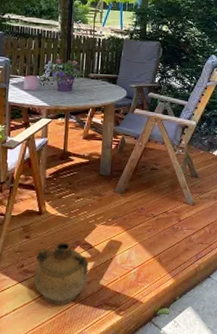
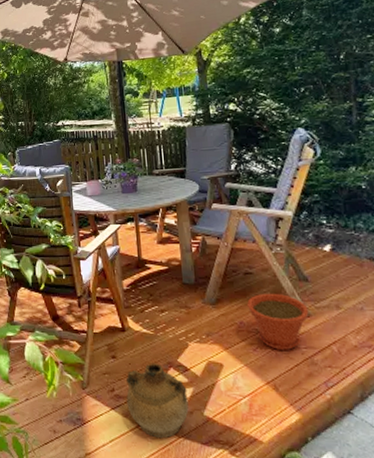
plant pot: none [149,185,194,231] -> present [247,293,309,350]

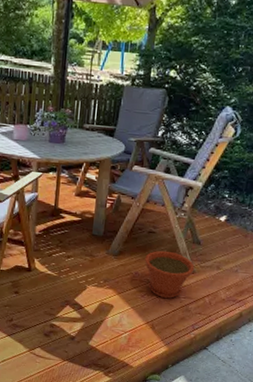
ceramic jug: present [126,363,189,439] -> none [22,300,78,361]

